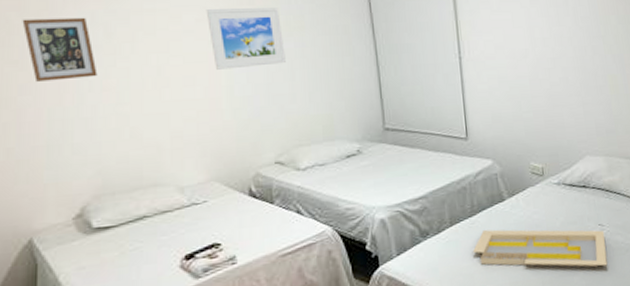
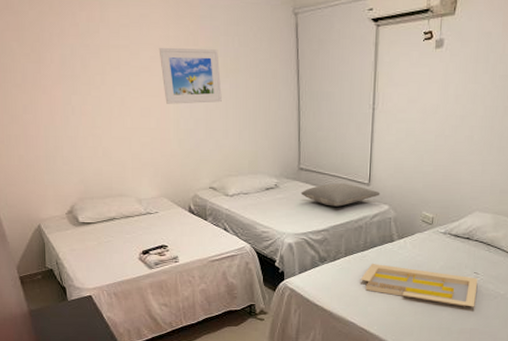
picture frame: present [22,17,98,82] -> none [21,49,78,104]
pillow: none [389,140,481,169] -> present [301,183,381,207]

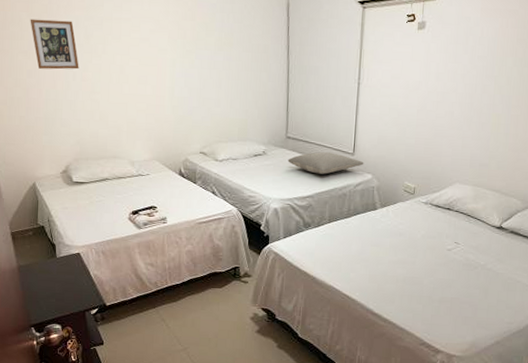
picture frame: none [21,49,78,104] -> present [30,19,79,70]
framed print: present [158,48,222,104] -> none [158,22,216,74]
serving tray: present [360,264,478,307] -> none [343,231,459,277]

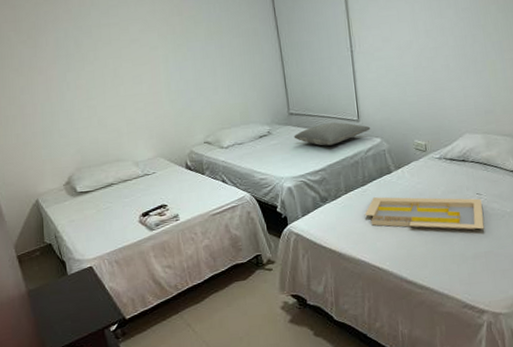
picture frame: present [30,19,79,70] -> none [18,33,72,84]
serving tray: none [343,231,459,277] -> present [364,197,484,231]

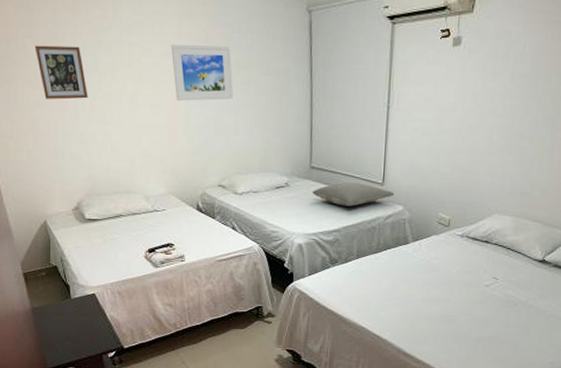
picture frame: none [18,33,72,84] -> present [35,45,88,100]
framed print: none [146,17,209,70] -> present [170,45,233,101]
serving tray: present [364,197,484,231] -> none [372,266,498,314]

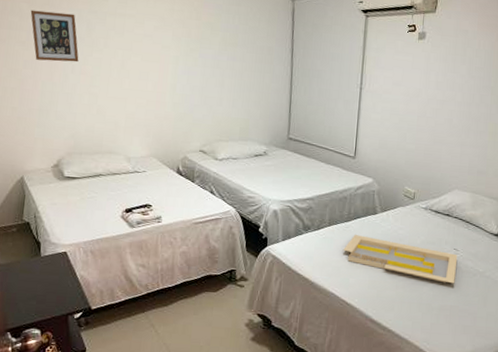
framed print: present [170,45,233,101] -> none [163,19,219,72]
pillow: present [312,182,395,207] -> none [288,154,365,177]
serving tray: none [372,266,498,314] -> present [342,235,458,284]

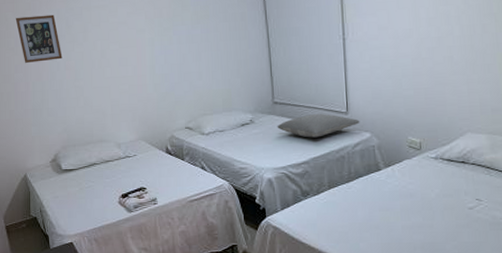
pillow: none [288,154,365,177] -> present [277,114,360,138]
serving tray: present [342,235,458,284] -> none [347,195,483,239]

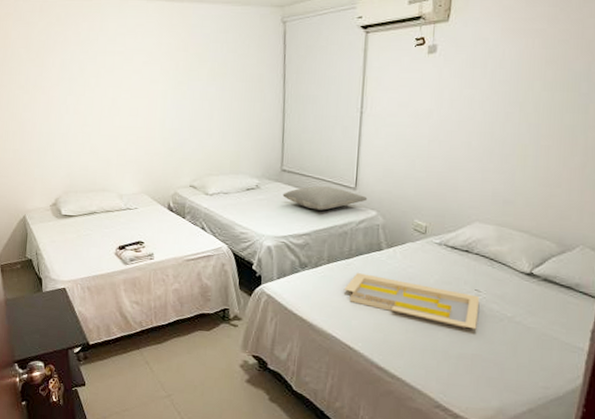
picture frame: present [15,14,62,63] -> none [28,54,73,103]
serving tray: none [347,195,483,239] -> present [343,273,480,330]

